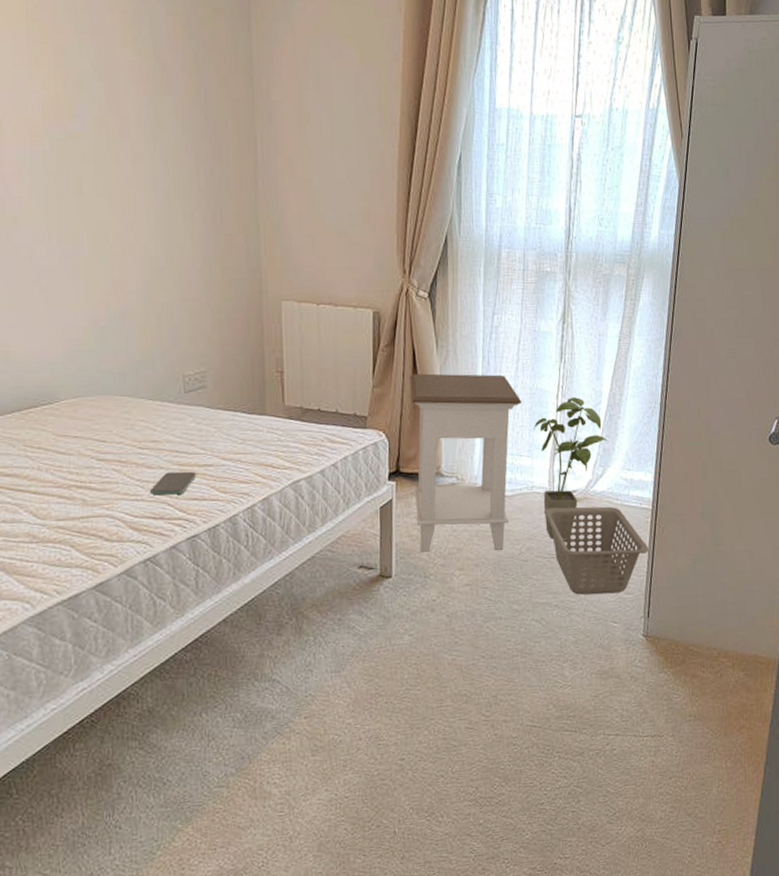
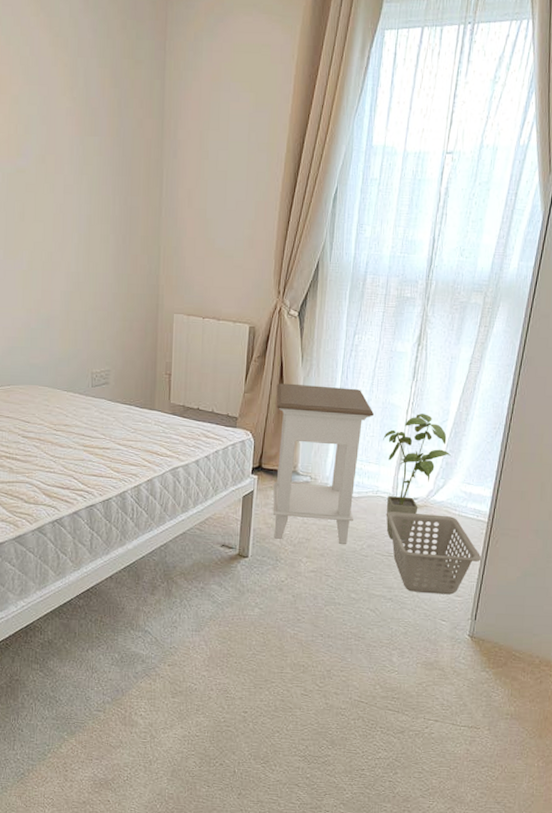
smartphone: present [149,471,196,496] -> none [60,451,97,470]

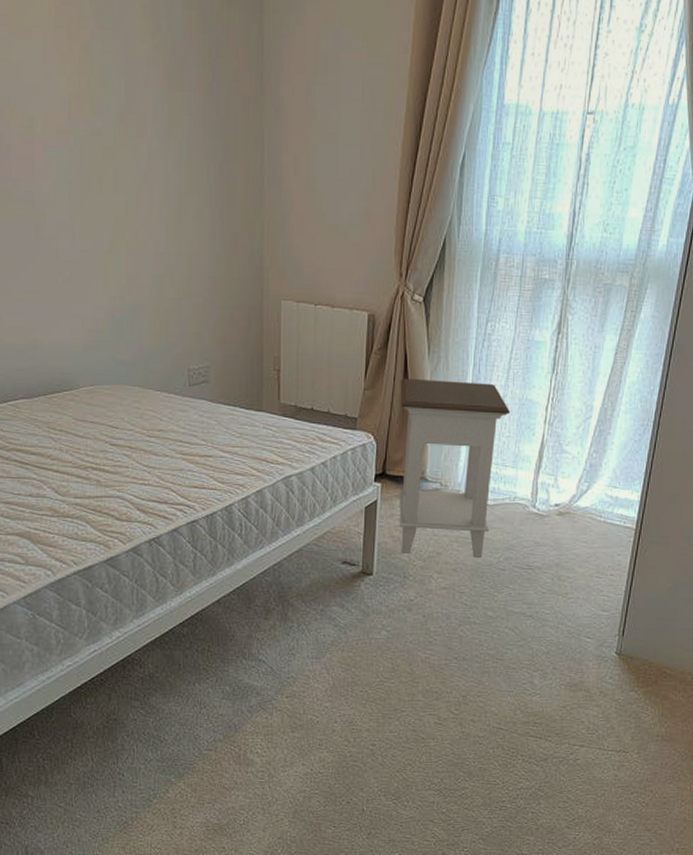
house plant: present [383,413,451,541] -> none [520,410,595,552]
laundry basket: present [386,511,482,595] -> none [524,520,629,609]

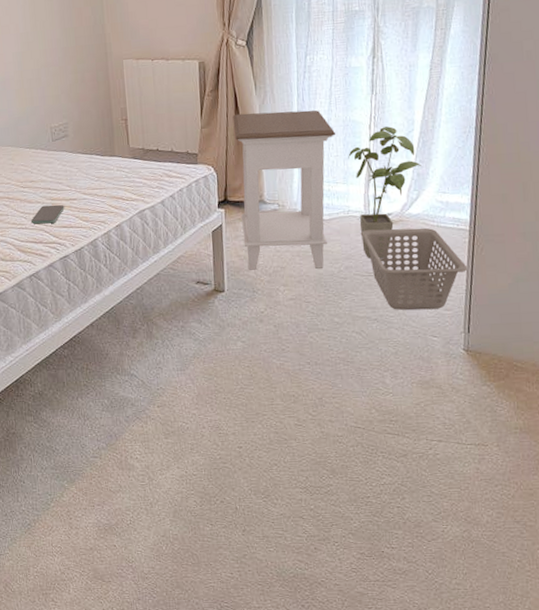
smartphone: none [155,460,197,482] -> present [30,204,65,225]
house plant: none [520,410,595,552] -> present [348,126,421,259]
laundry basket: none [524,520,629,609] -> present [360,227,468,310]

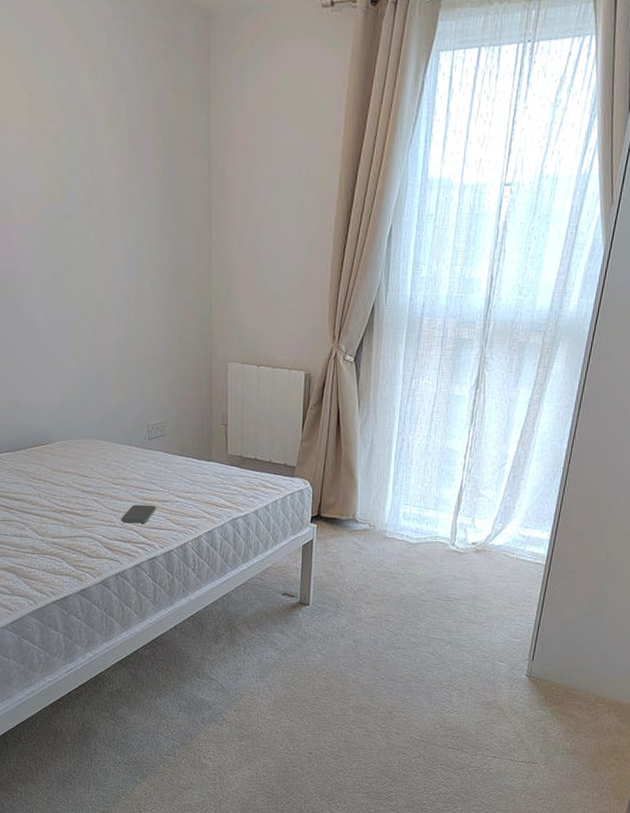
nightstand: present [232,110,336,270] -> none [332,430,433,590]
house plant: present [348,126,421,259] -> none [441,458,509,585]
laundry basket: present [360,227,468,310] -> none [444,557,539,637]

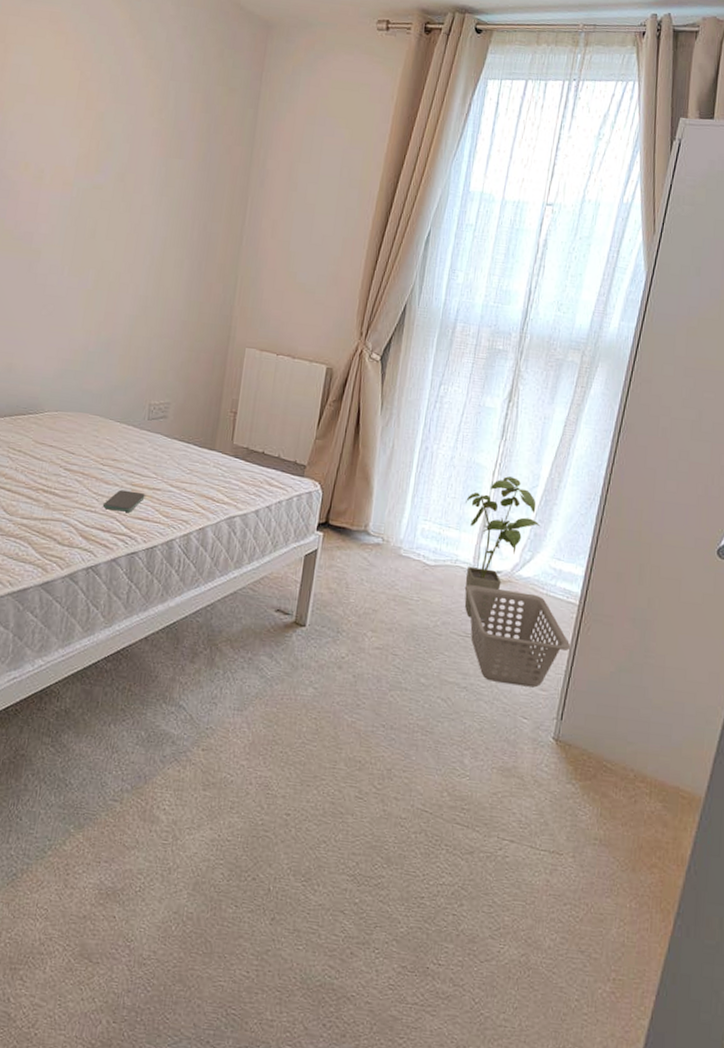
house plant: none [441,458,509,585] -> present [464,476,540,620]
laundry basket: none [444,557,539,637] -> present [464,585,571,688]

